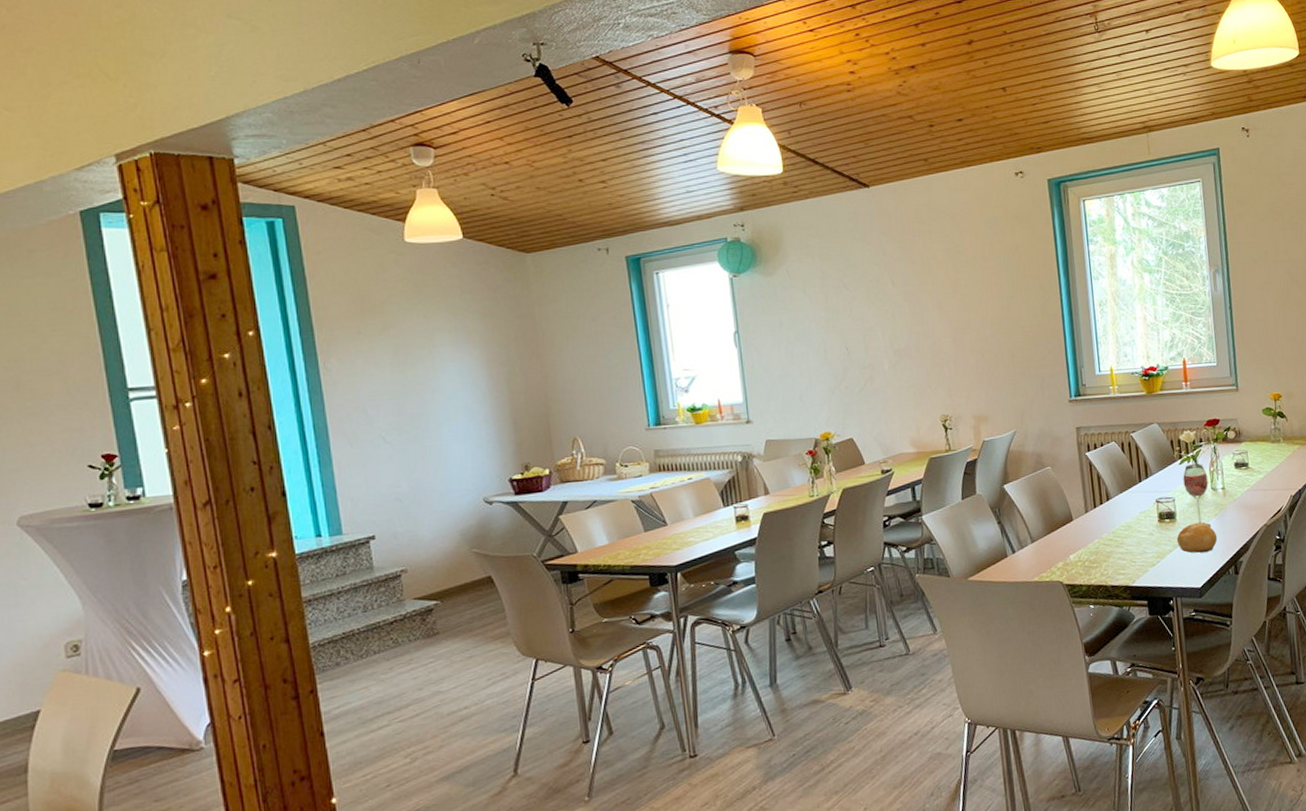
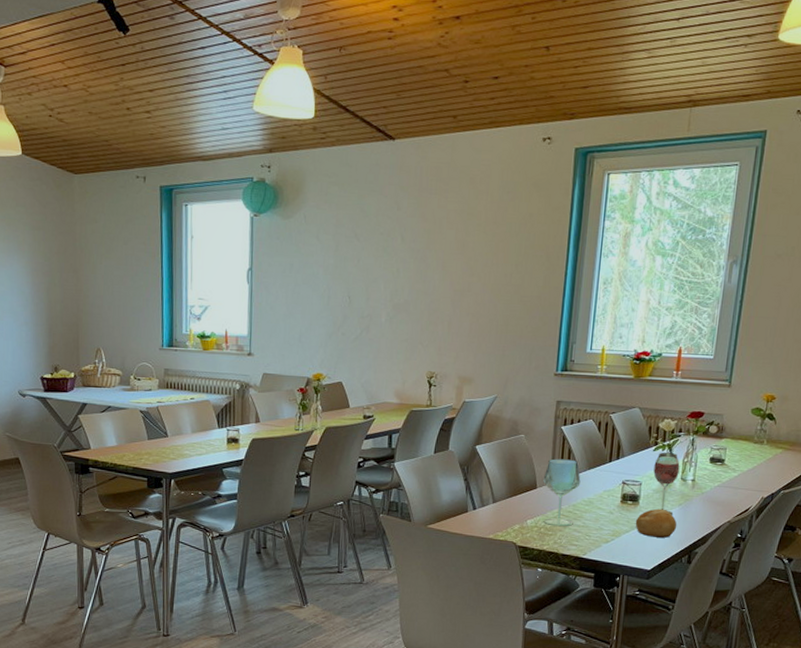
wine glass: none [1077,485,1116,558] -> present [543,459,581,527]

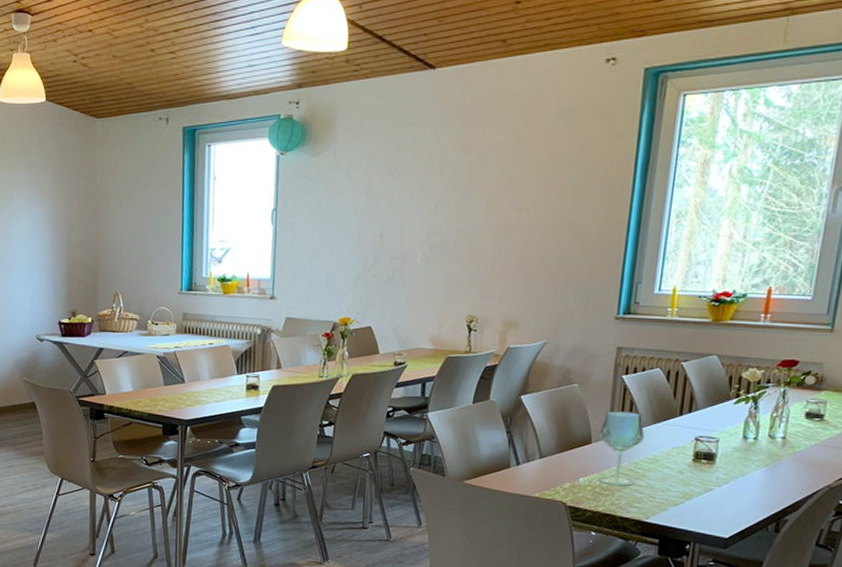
bread roll: present [635,508,677,538] -> none [710,469,763,502]
wineglass: present [653,453,680,515] -> none [734,406,767,477]

